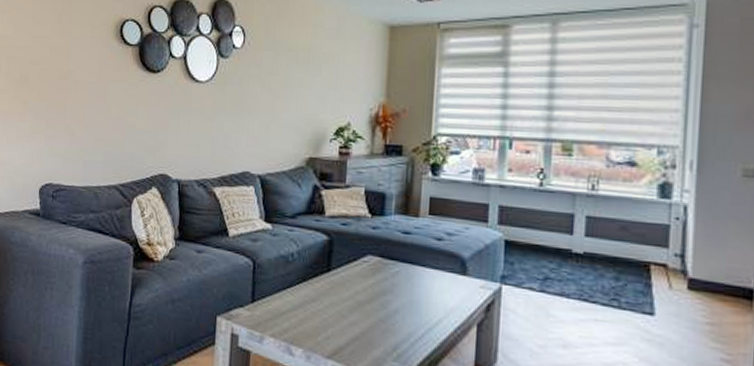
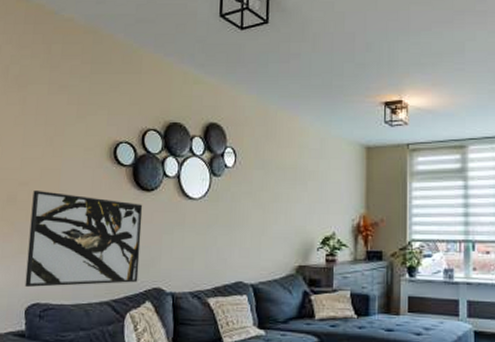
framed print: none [38,70,149,168] -> present [24,191,143,287]

